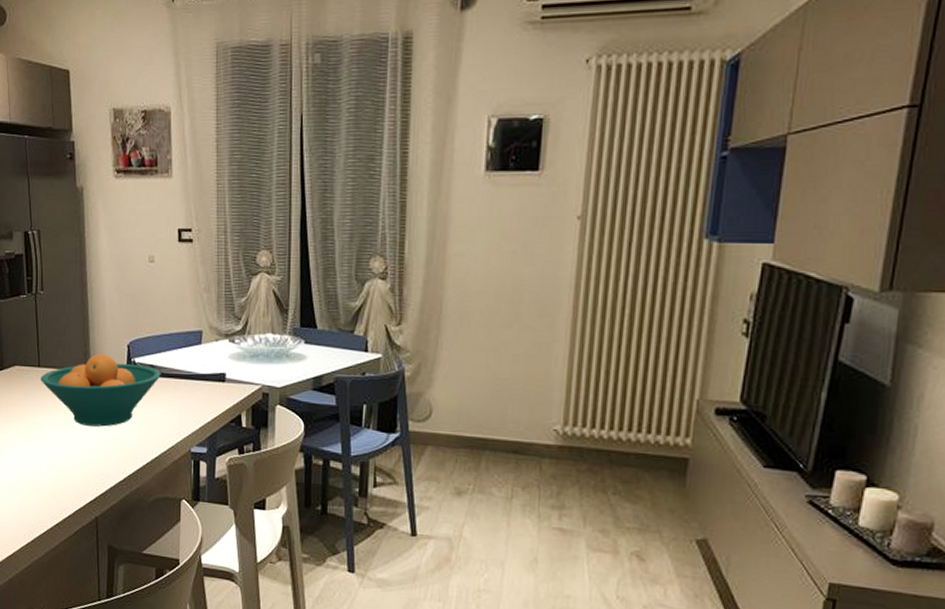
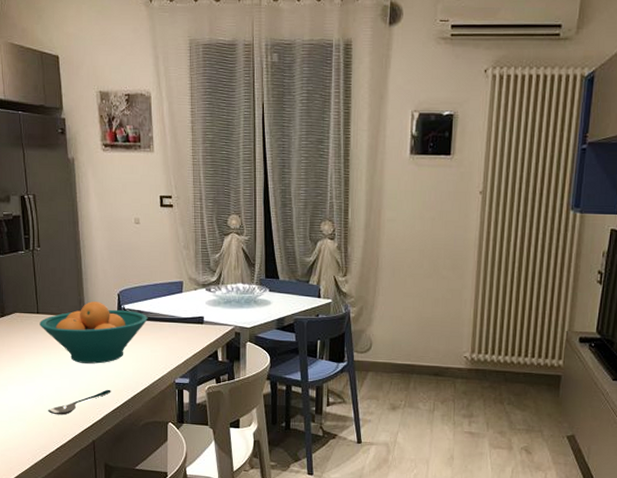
soupspoon: none [47,457,117,486] -> present [48,389,111,416]

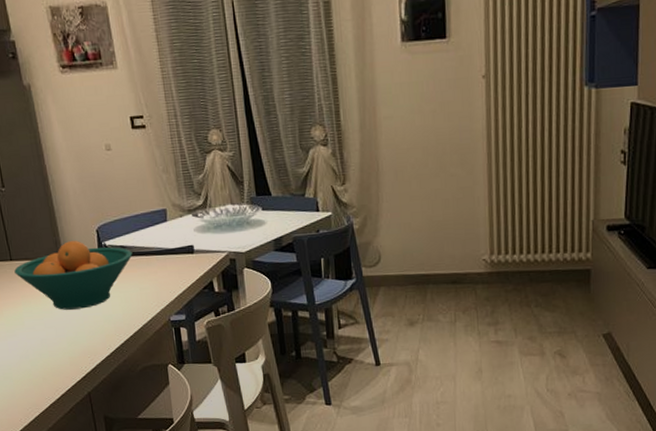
soupspoon: present [48,389,111,416] -> none [35,335,102,369]

